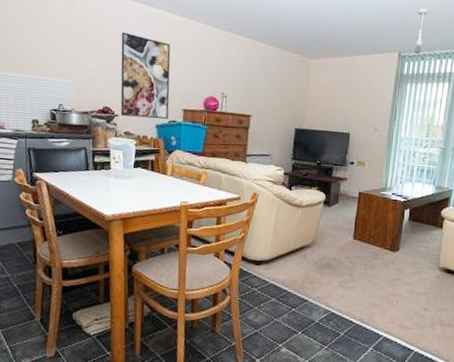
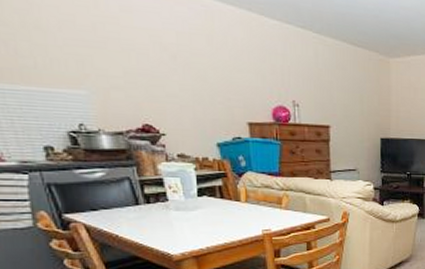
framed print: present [120,32,171,119] -> none [148,25,231,137]

